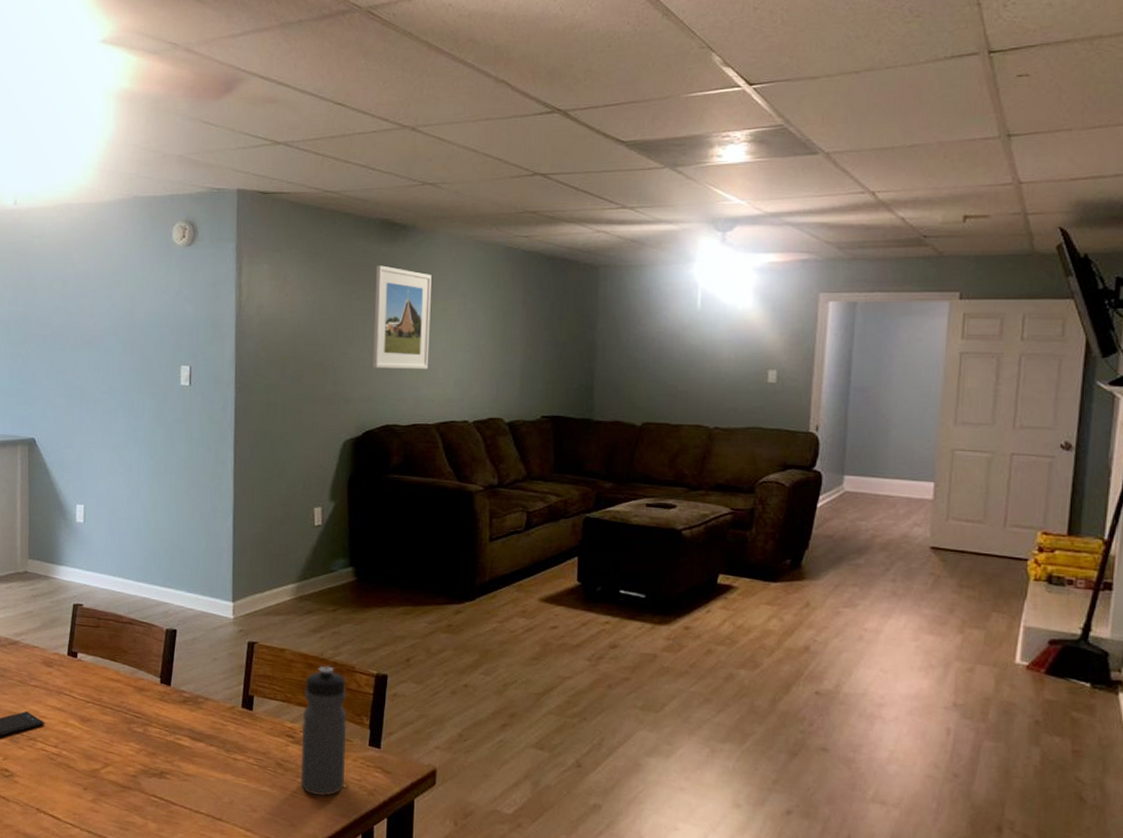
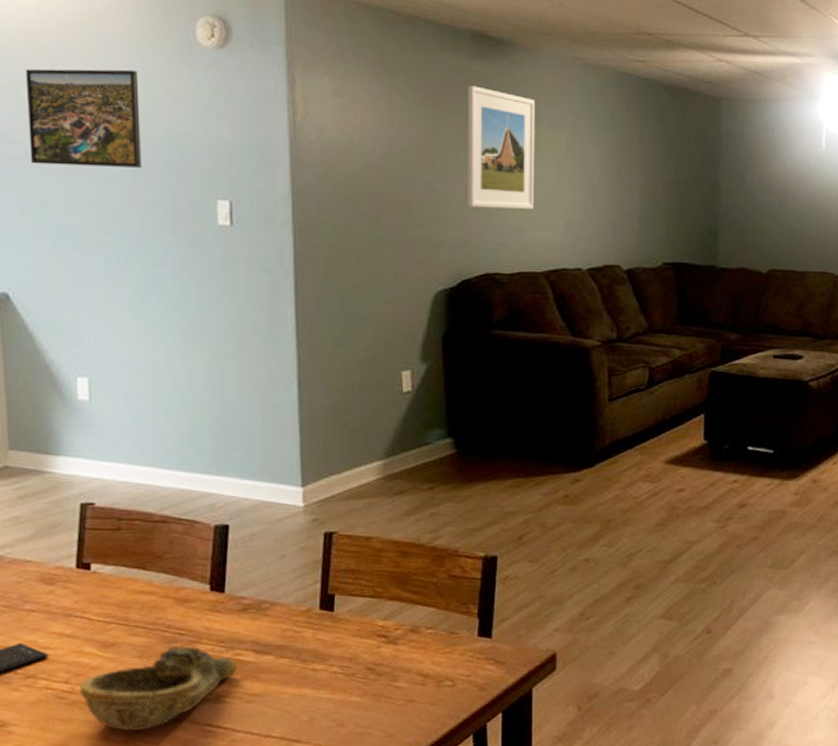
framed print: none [55,266,131,341] -> present [25,68,141,168]
decorative bowl: none [64,725,177,794] -> present [79,645,236,732]
water bottle: present [300,666,347,796] -> none [396,552,451,699]

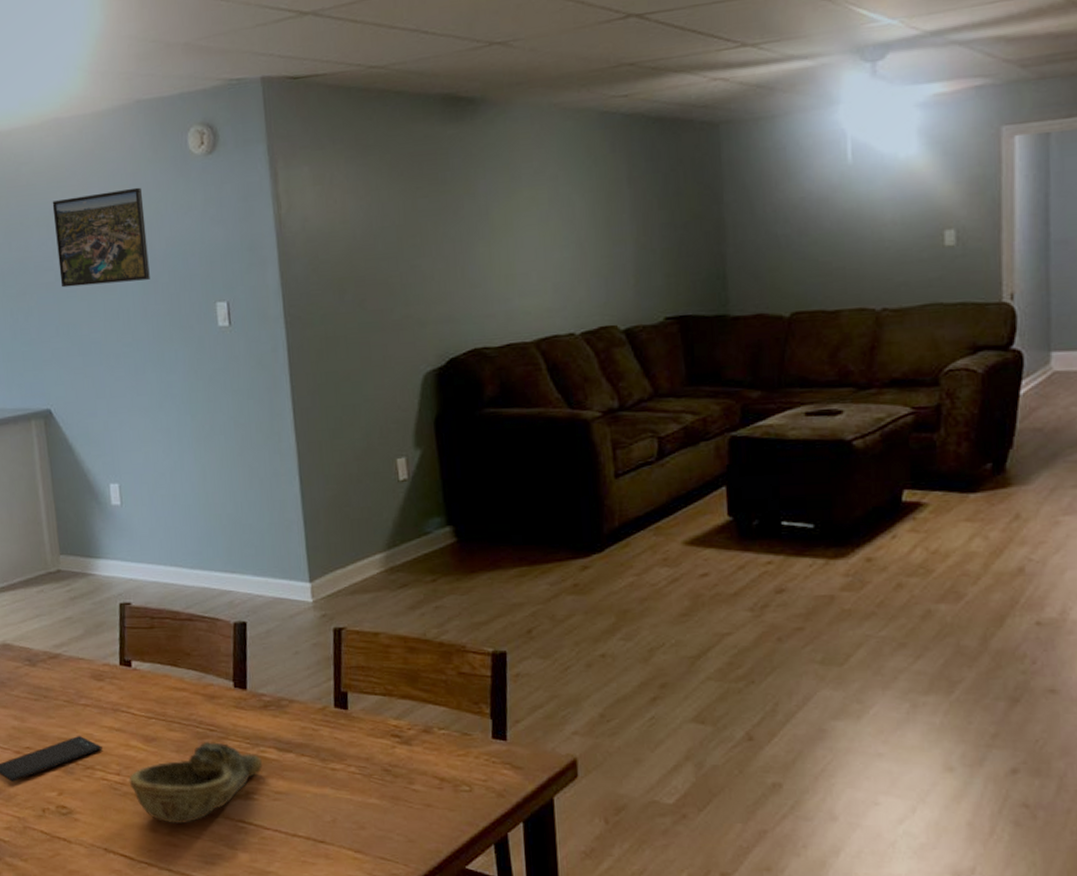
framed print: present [467,85,535,209] -> none [441,151,519,281]

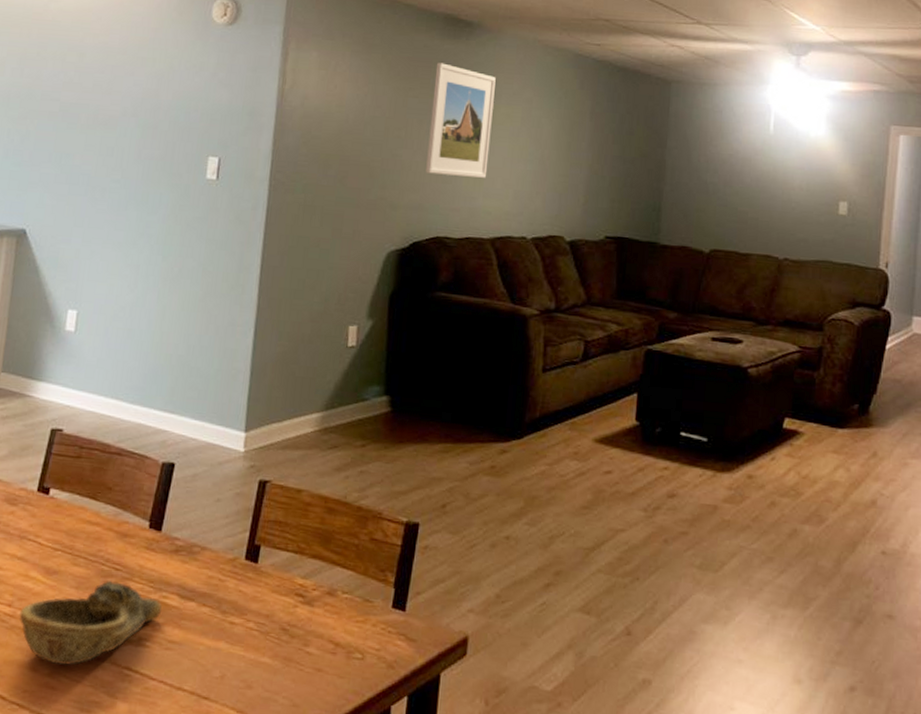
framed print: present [52,187,150,288] -> none [63,39,160,125]
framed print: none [441,151,519,281] -> present [426,62,496,178]

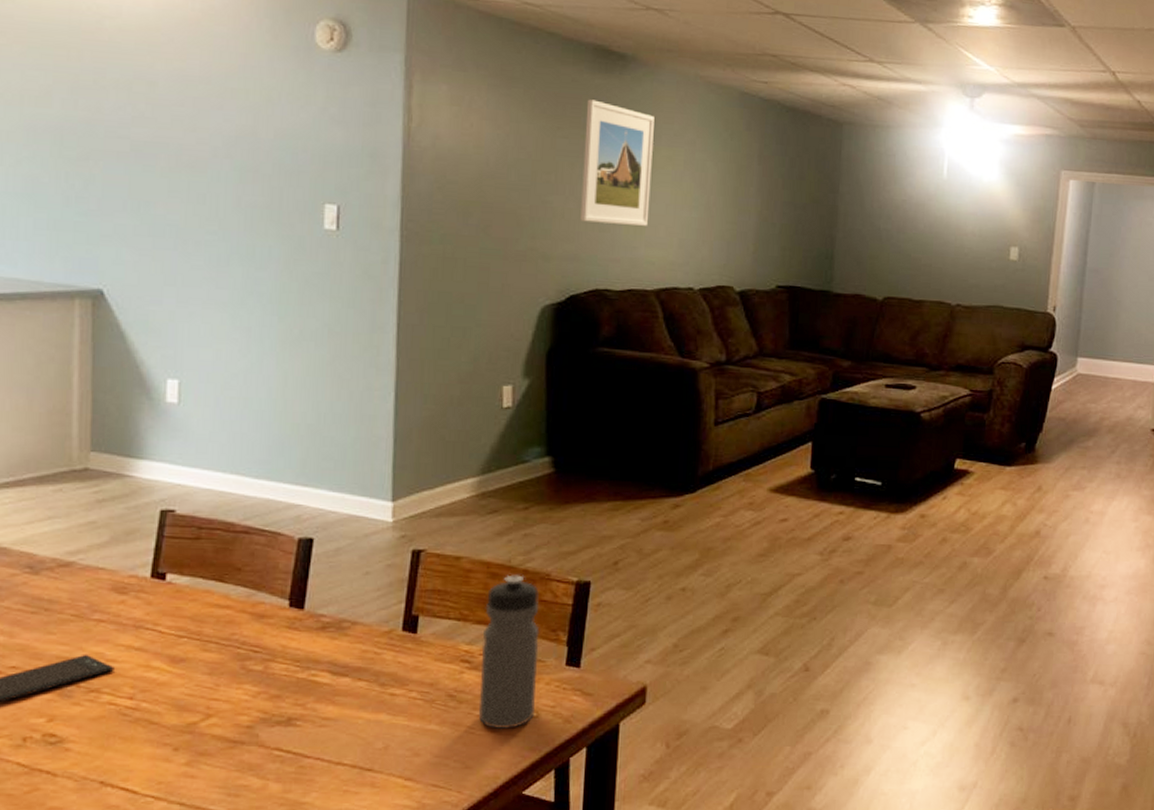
decorative bowl: present [19,580,162,666] -> none [143,663,311,754]
water bottle: none [308,511,371,669] -> present [478,575,540,730]

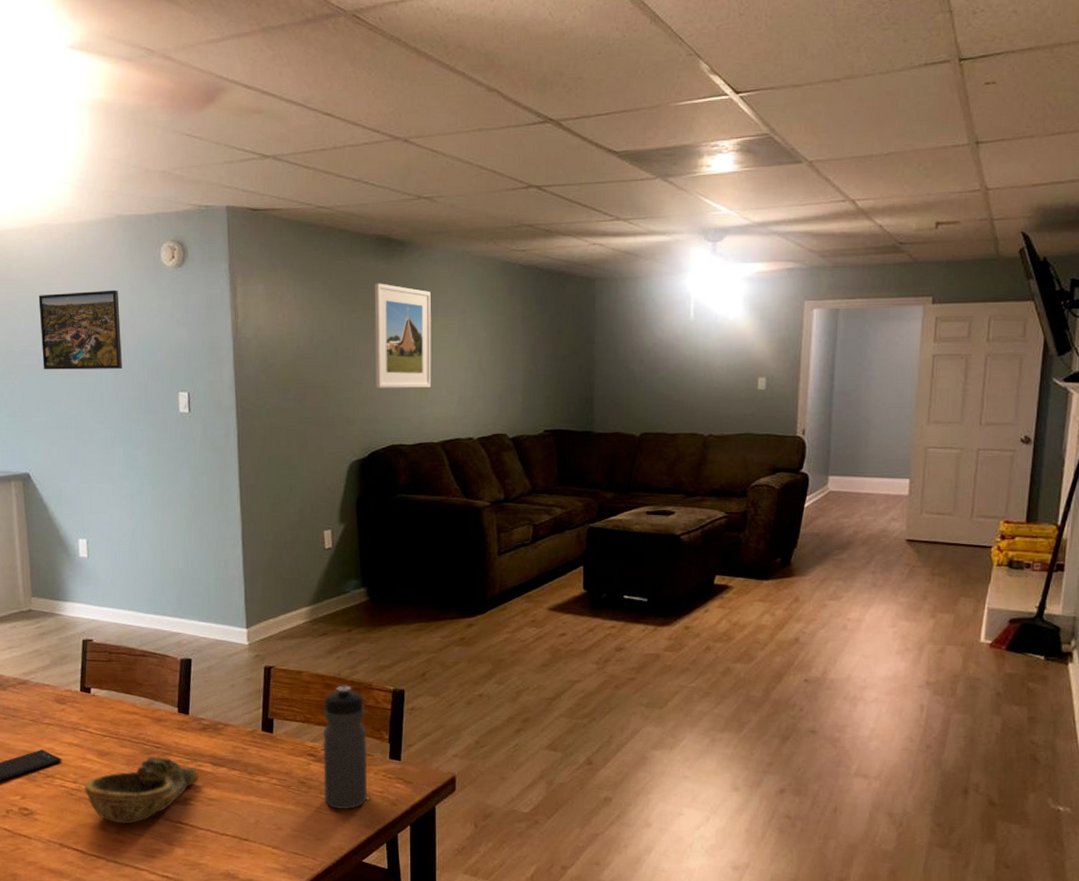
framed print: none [136,64,254,168] -> present [38,290,122,370]
decorative bowl: none [143,663,311,754] -> present [84,756,199,825]

